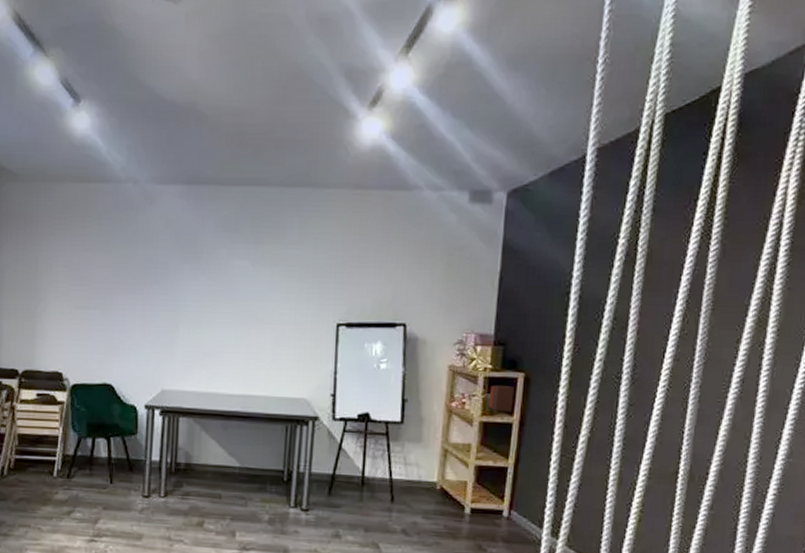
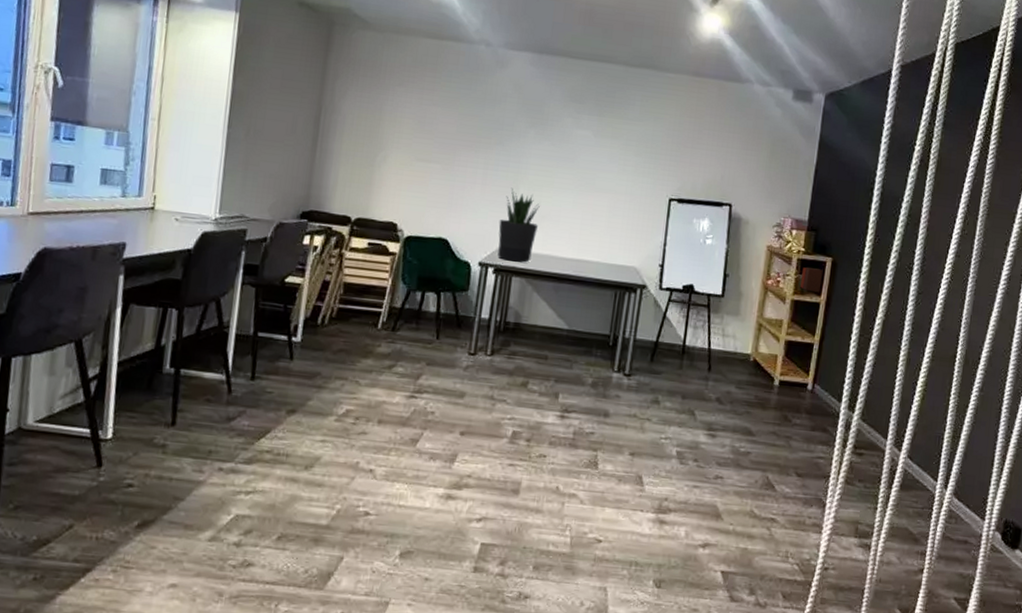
planter: none [161,327,202,402] -> present [497,187,540,263]

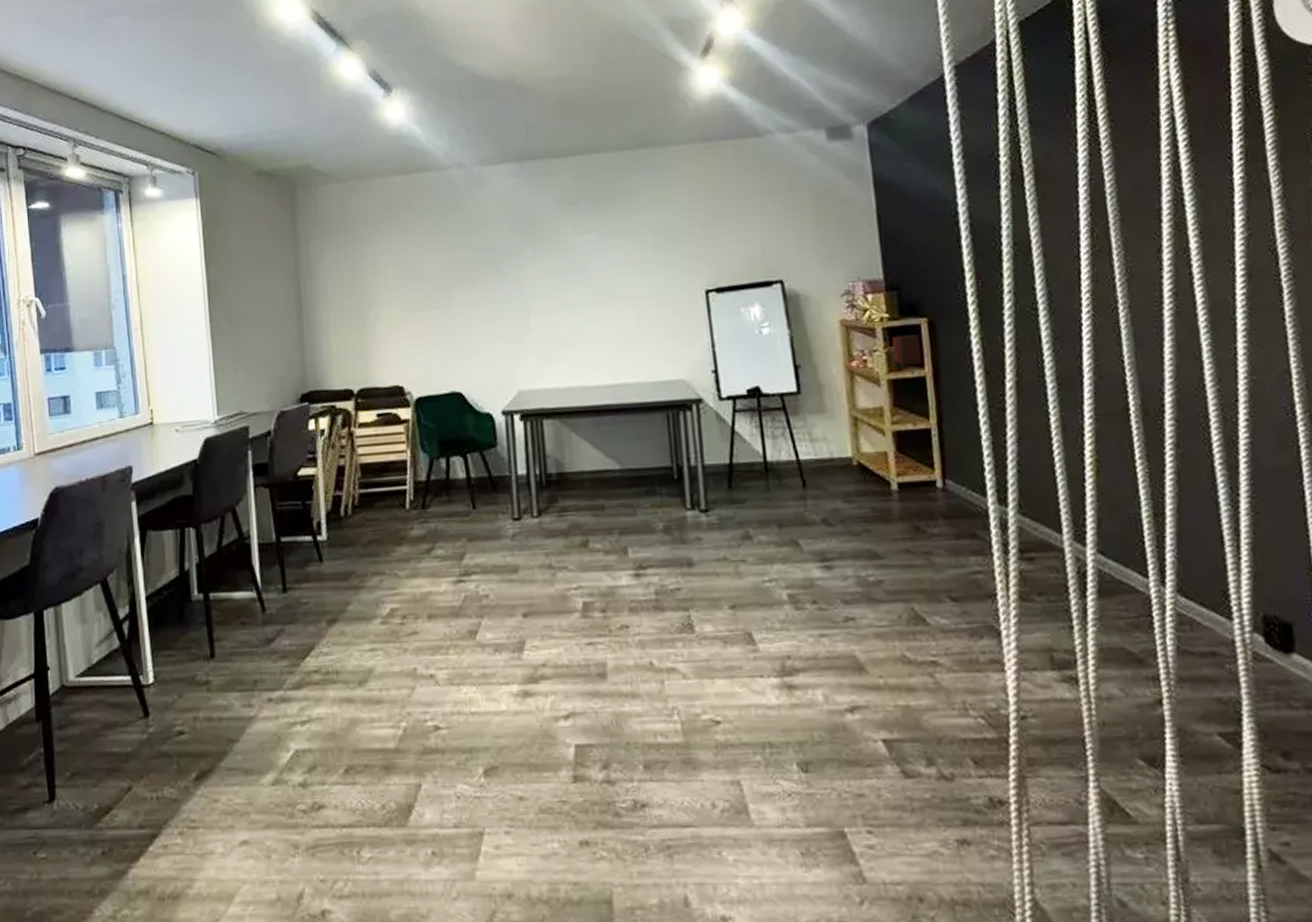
planter: present [497,187,540,263] -> none [514,318,560,403]

